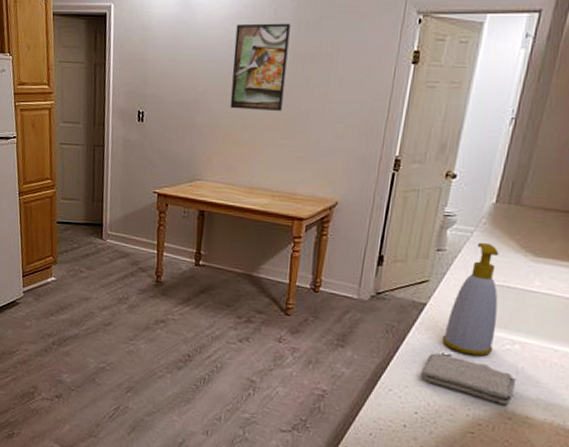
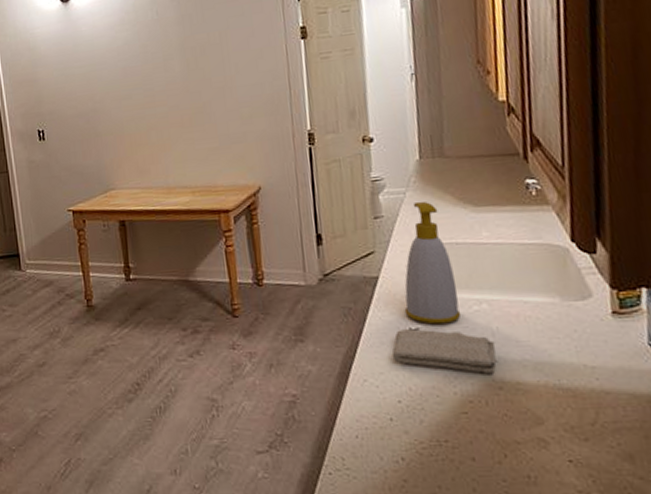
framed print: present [230,23,291,111] -> none [122,21,183,112]

